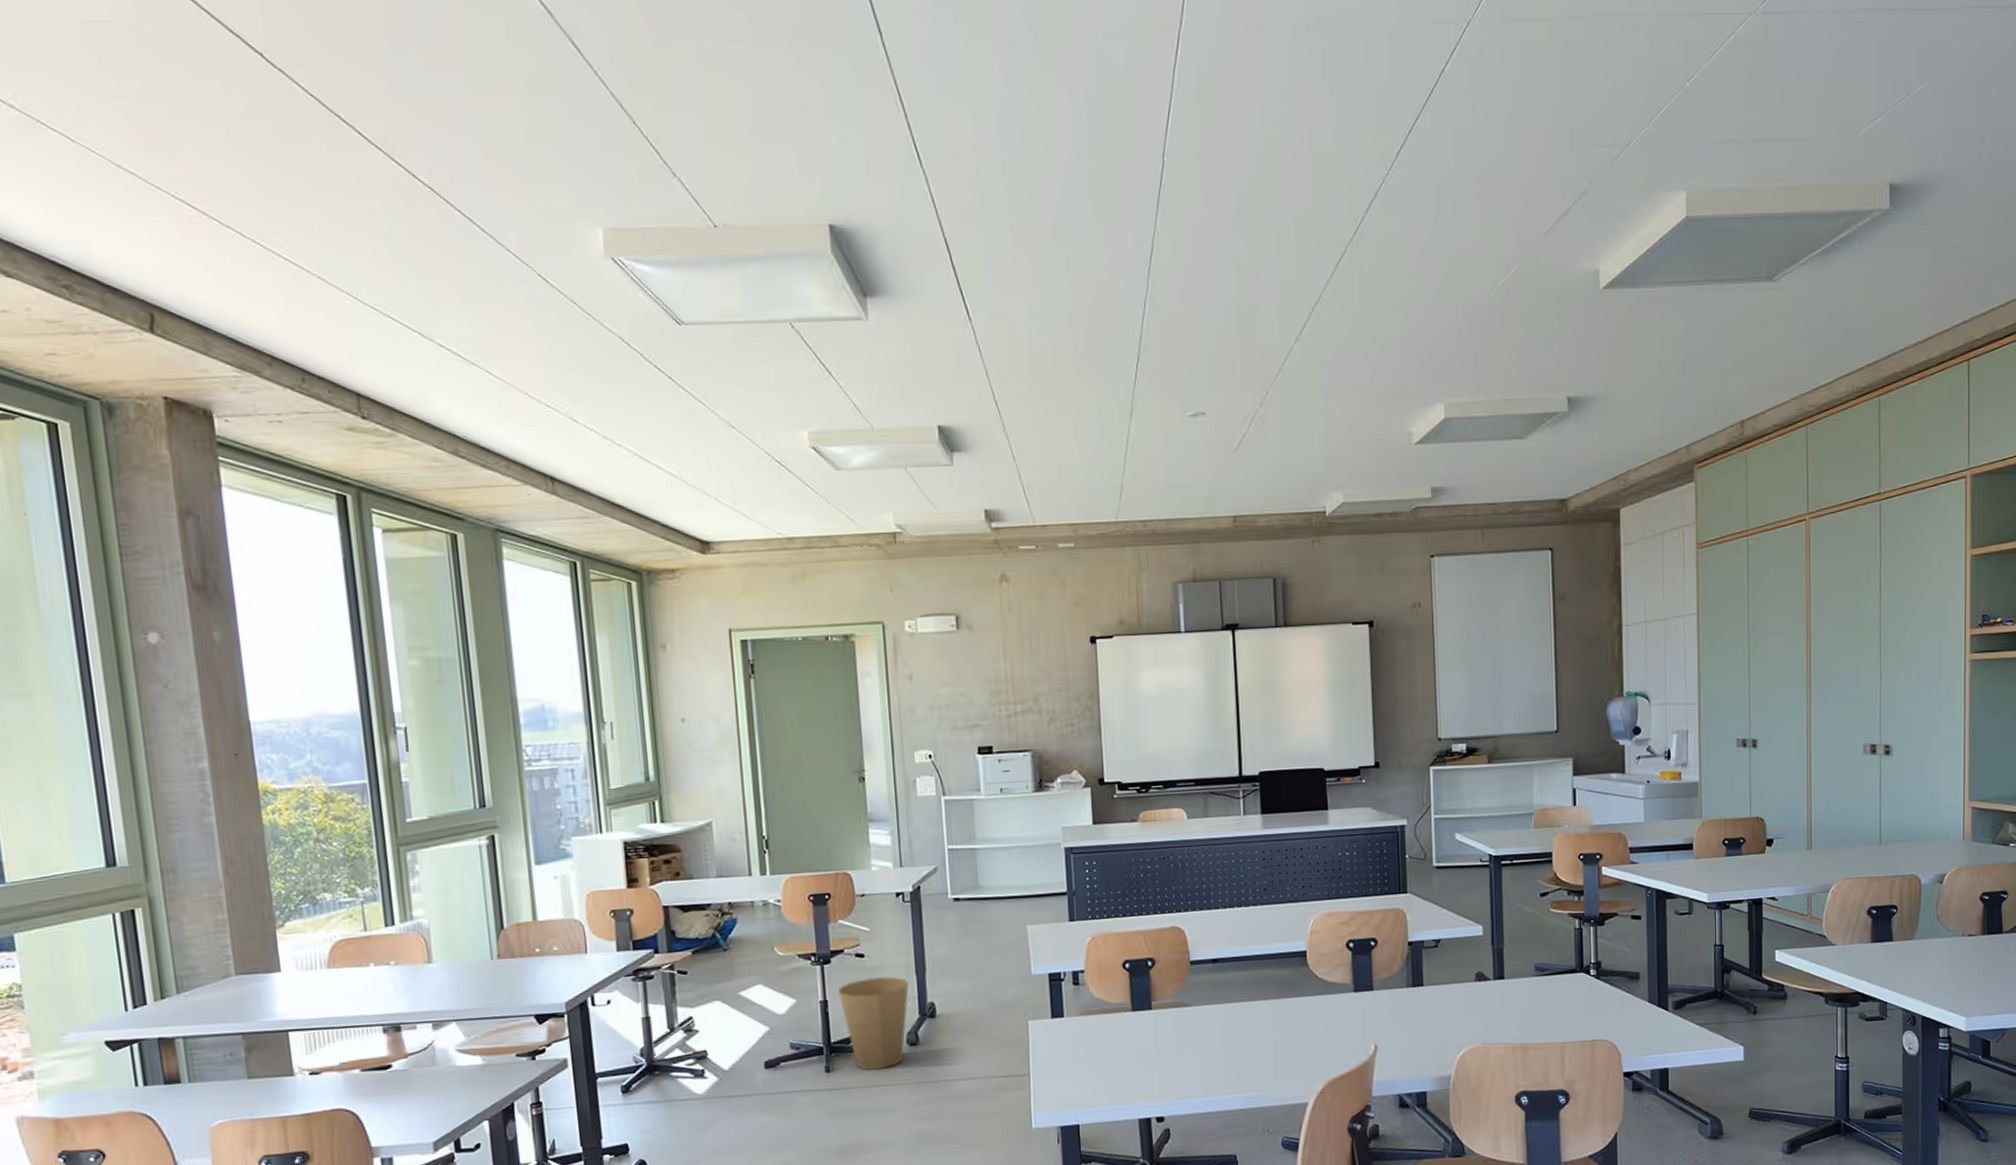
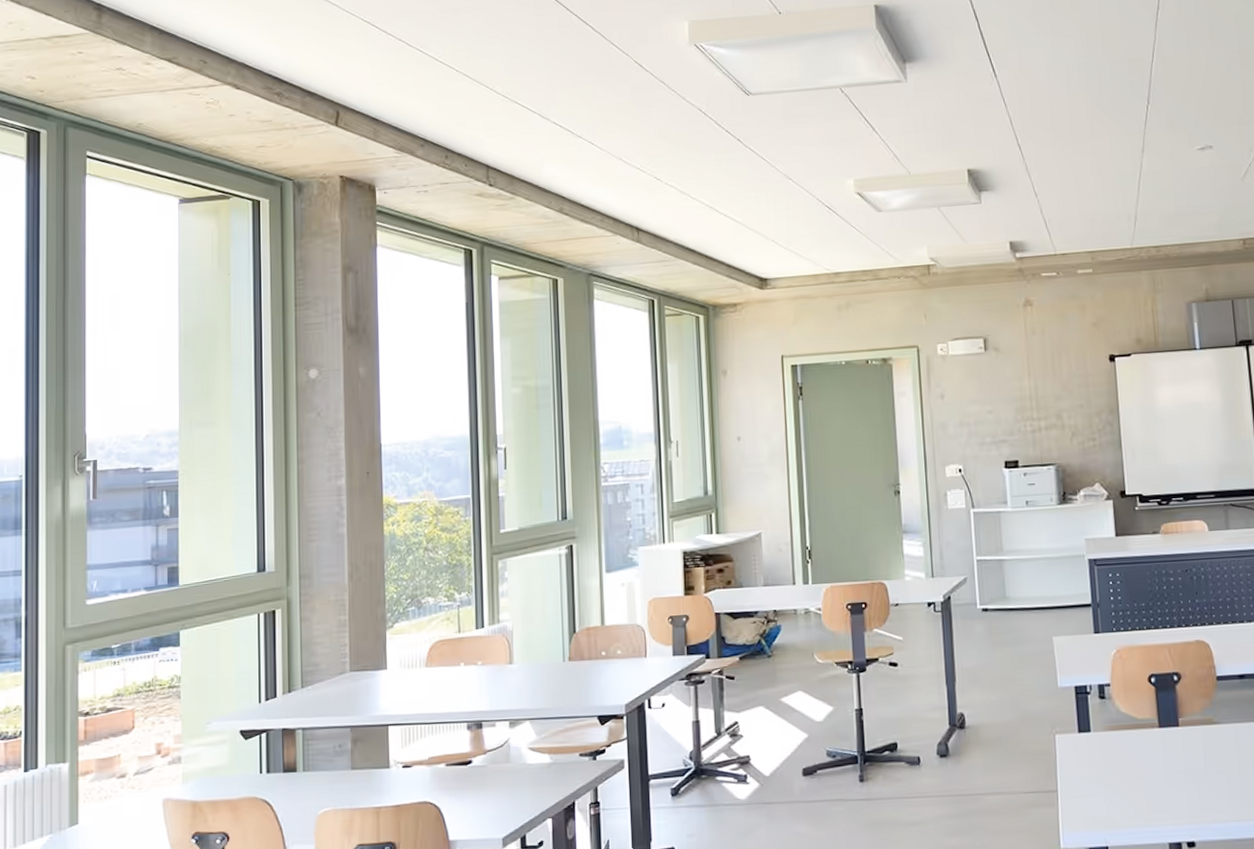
trash can: present [838,976,909,1070] -> none [872,685,939,781]

